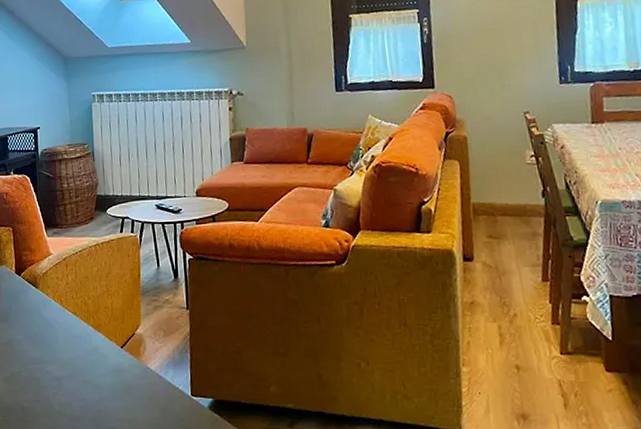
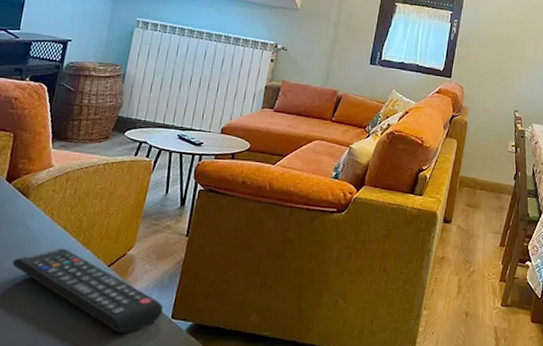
remote control: none [37,333,182,416] -> present [11,248,164,335]

